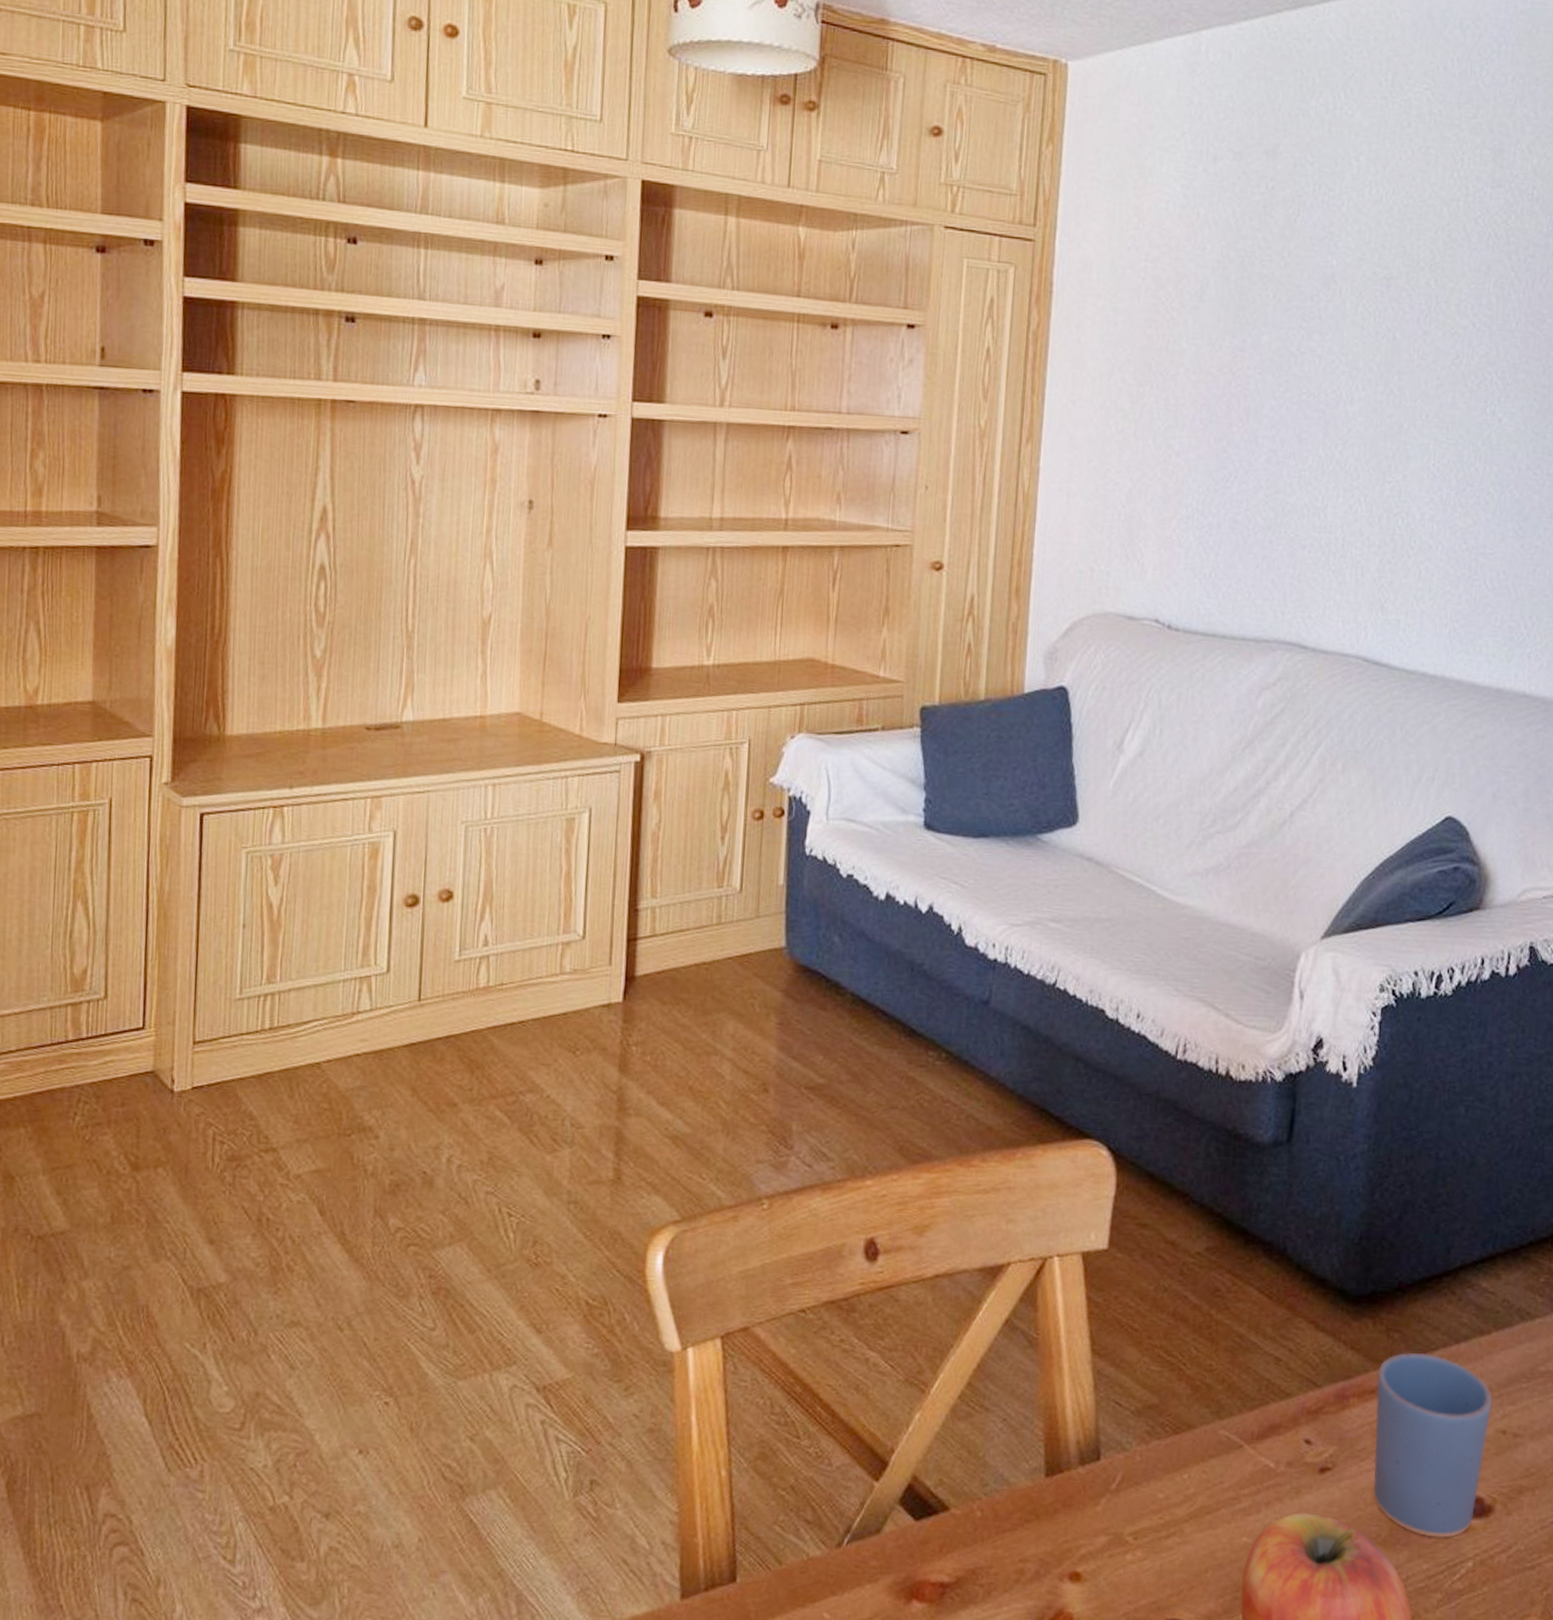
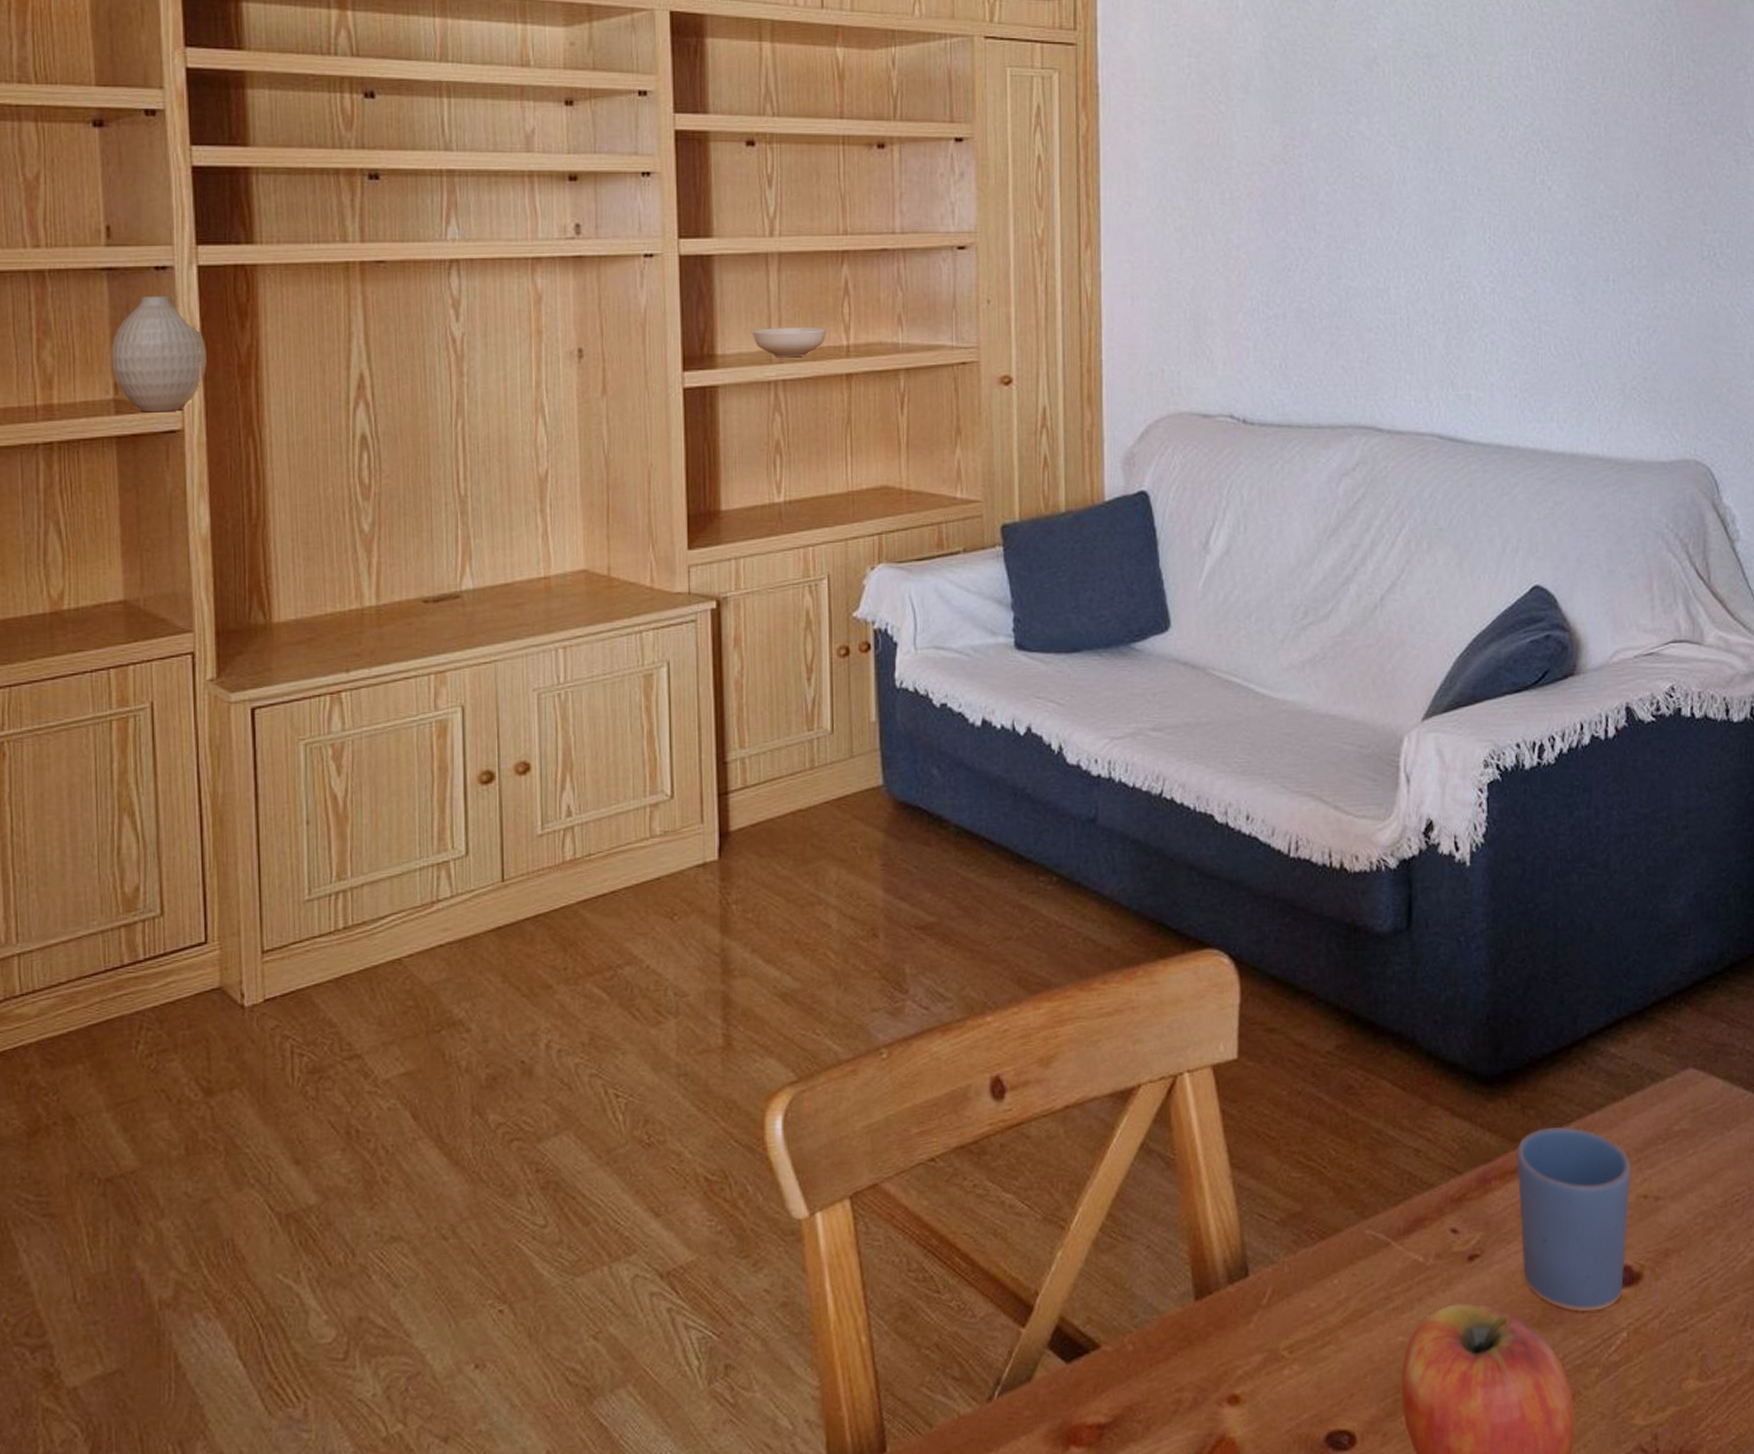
vase: none [96,415,185,528] -> present [110,295,208,413]
bowl: none [694,495,769,526] -> present [751,327,828,358]

